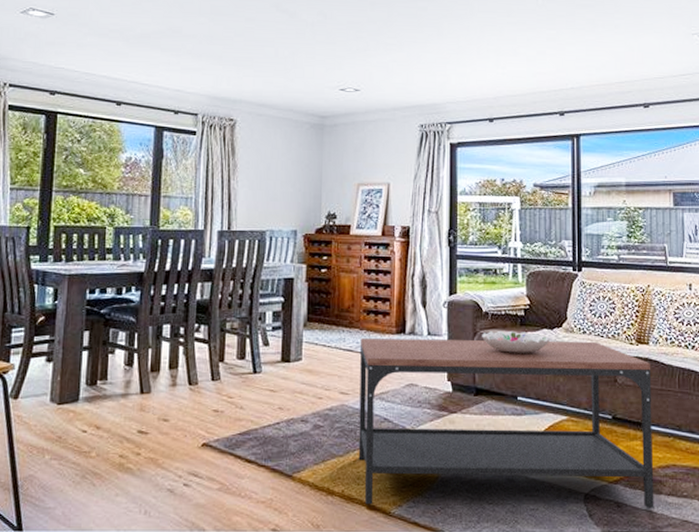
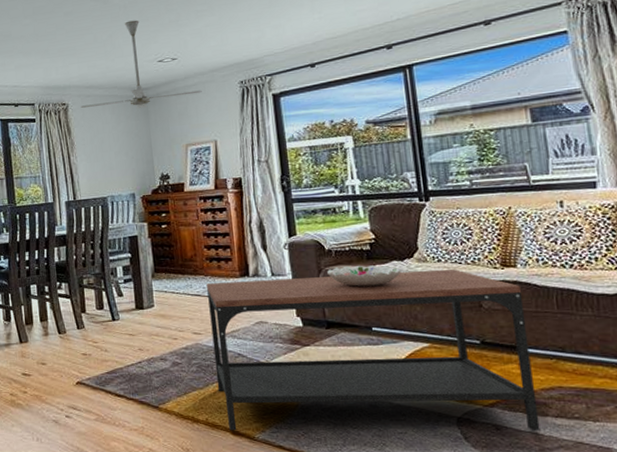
ceiling fan: none [250,40,381,138] -> present [80,20,202,109]

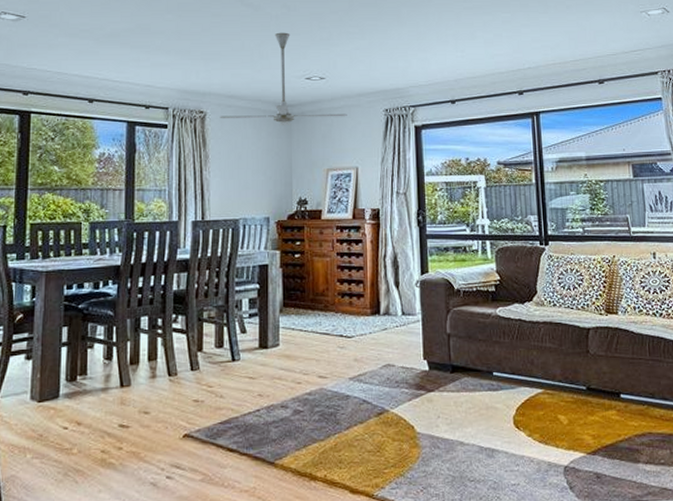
coffee table: present [207,269,540,431] -> none [337,314,633,489]
decorative bowl: present [327,265,401,287] -> none [455,306,522,329]

